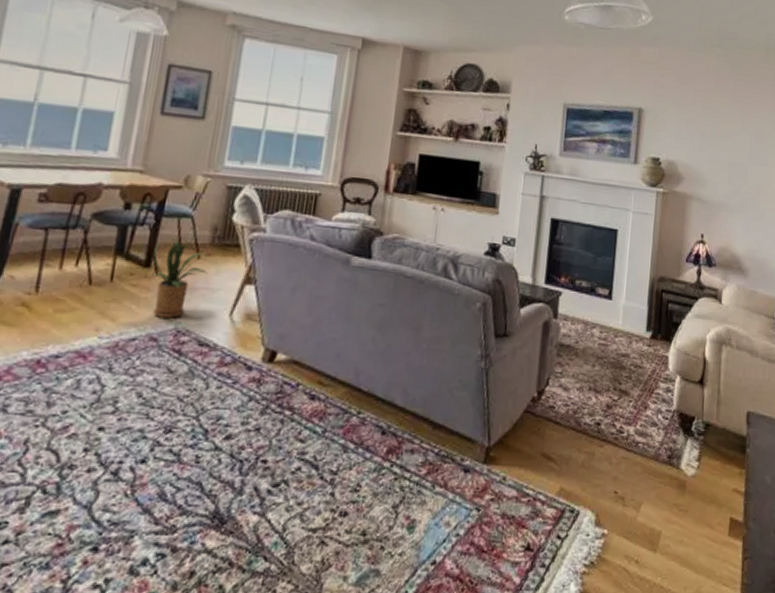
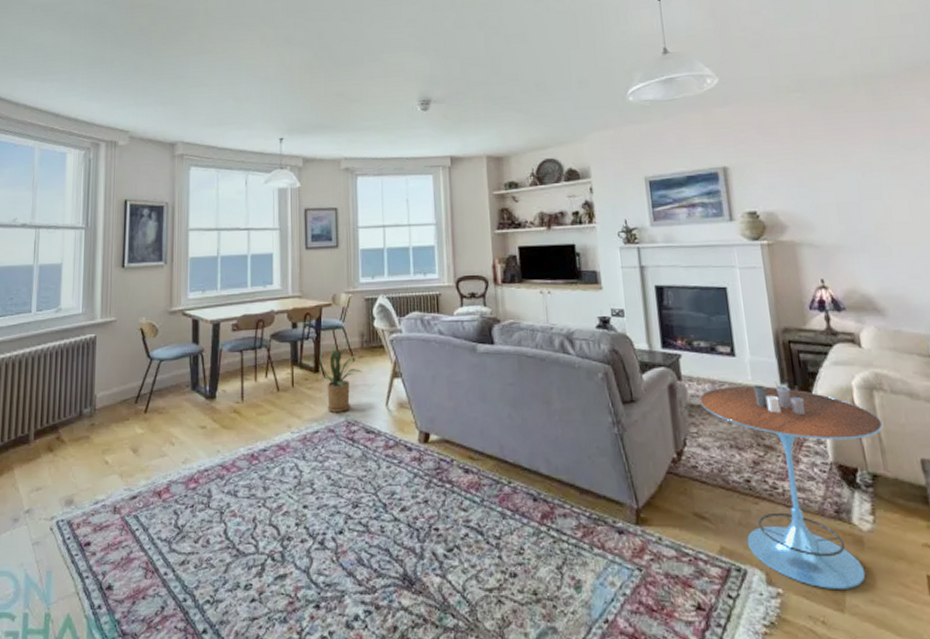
side table: none [570,328,724,530] -> present [699,381,883,589]

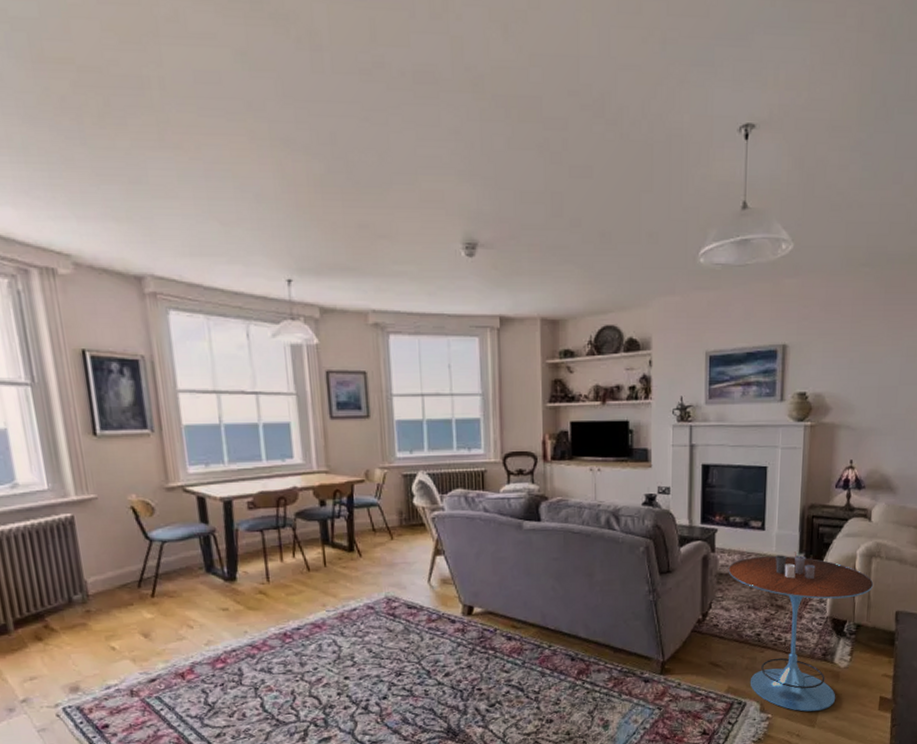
house plant: present [319,347,363,412] -> none [353,526,402,590]

